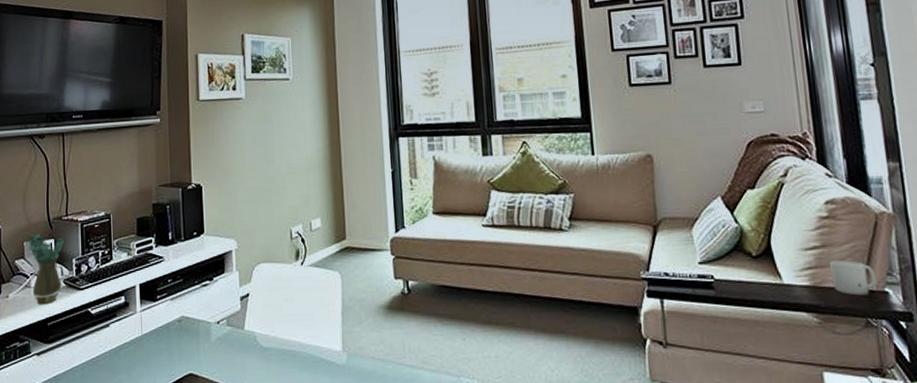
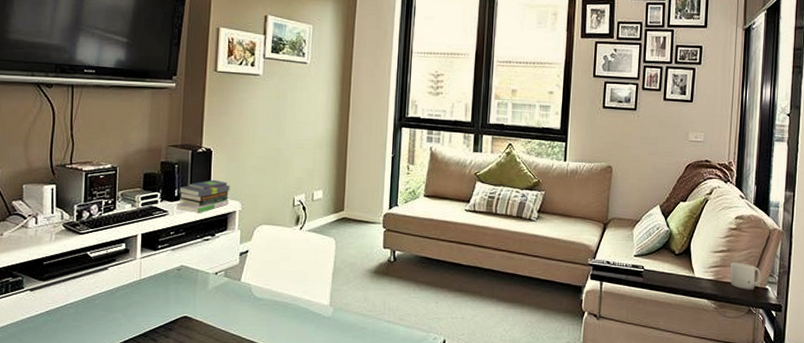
vase: present [26,232,65,305] -> none [26,176,67,245]
books: none [171,217,225,256] -> present [176,179,230,213]

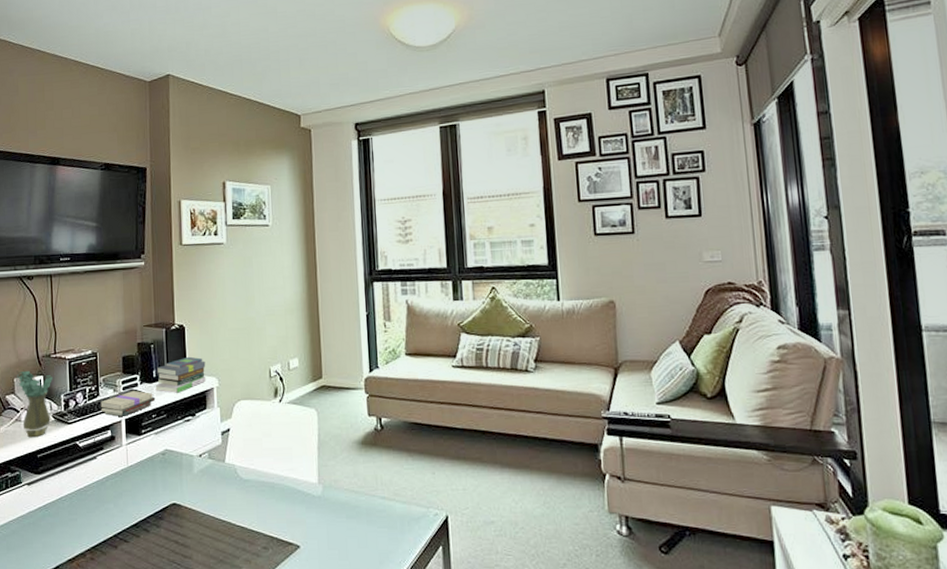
vase: none [26,176,67,245] -> present [16,369,53,438]
books: none [116,207,175,232] -> present [100,391,156,418]
mug: present [729,262,761,290] -> none [779,402,823,436]

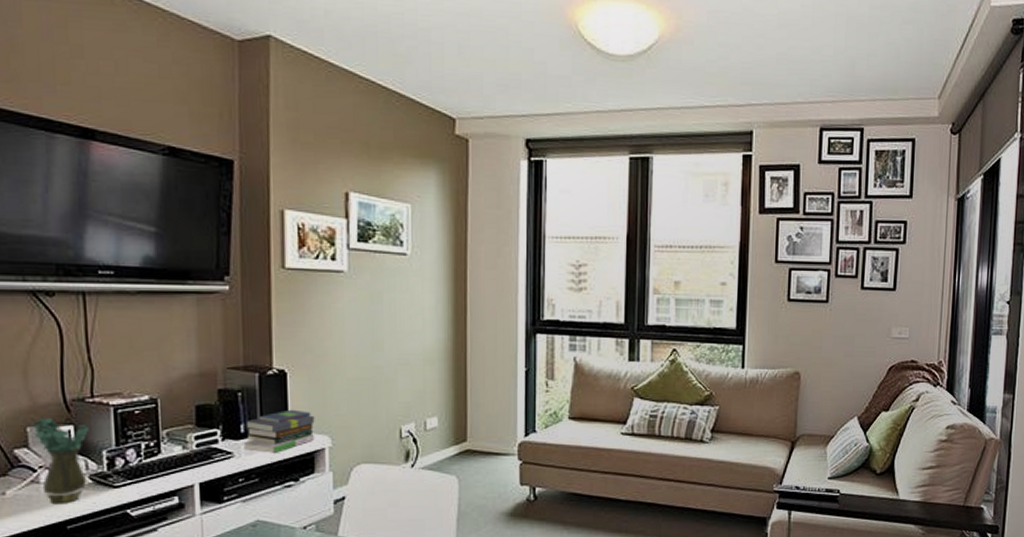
books: present [100,391,156,418] -> none [163,449,244,481]

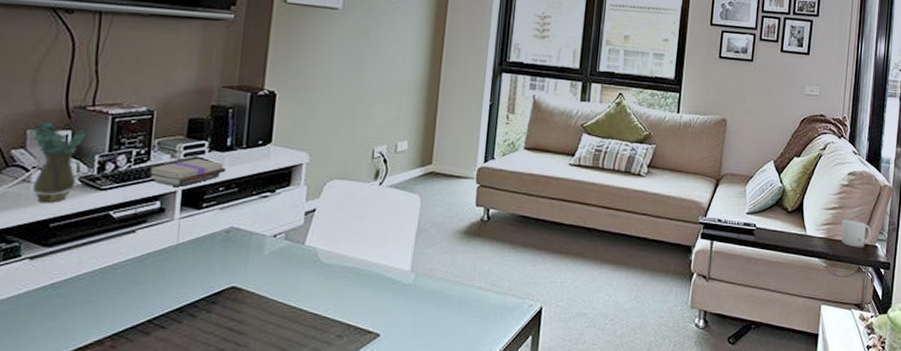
books: none [163,449,244,481] -> present [150,159,227,188]
books: present [243,409,315,453] -> none [227,127,297,166]
mug: none [939,480,976,511] -> present [841,220,872,248]

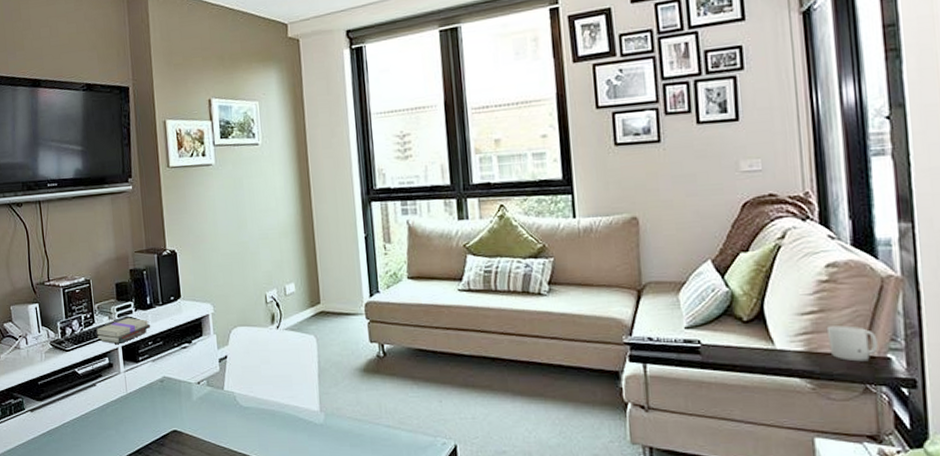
vase: present [31,120,87,203] -> none [12,297,49,365]

